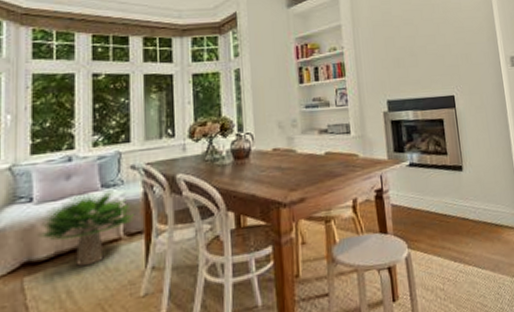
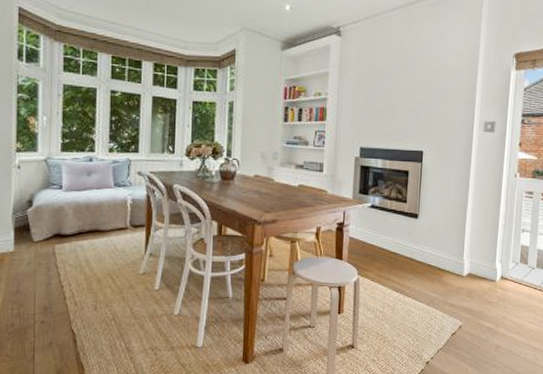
potted plant: present [37,188,135,267] -> none [65,188,139,245]

